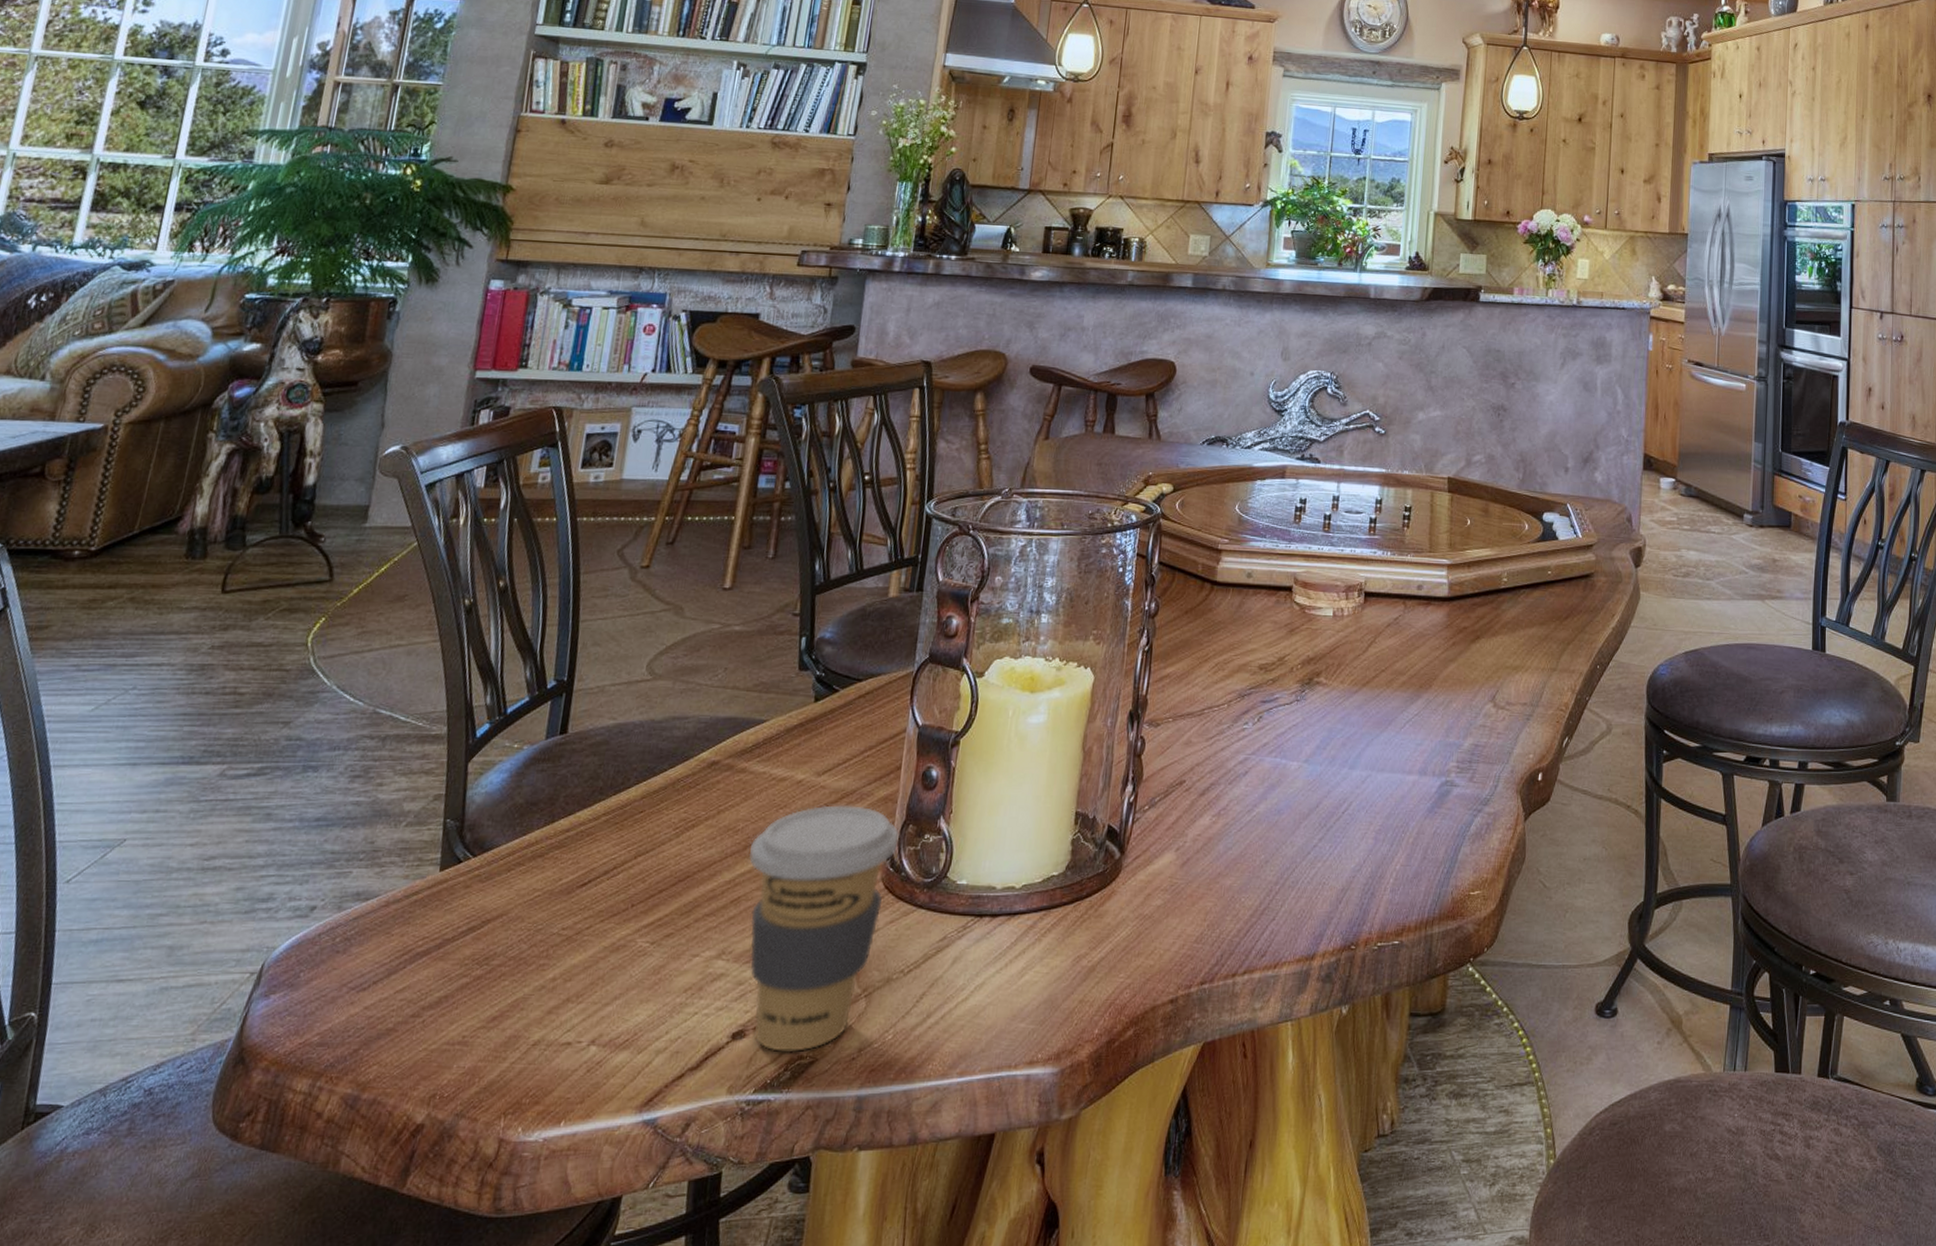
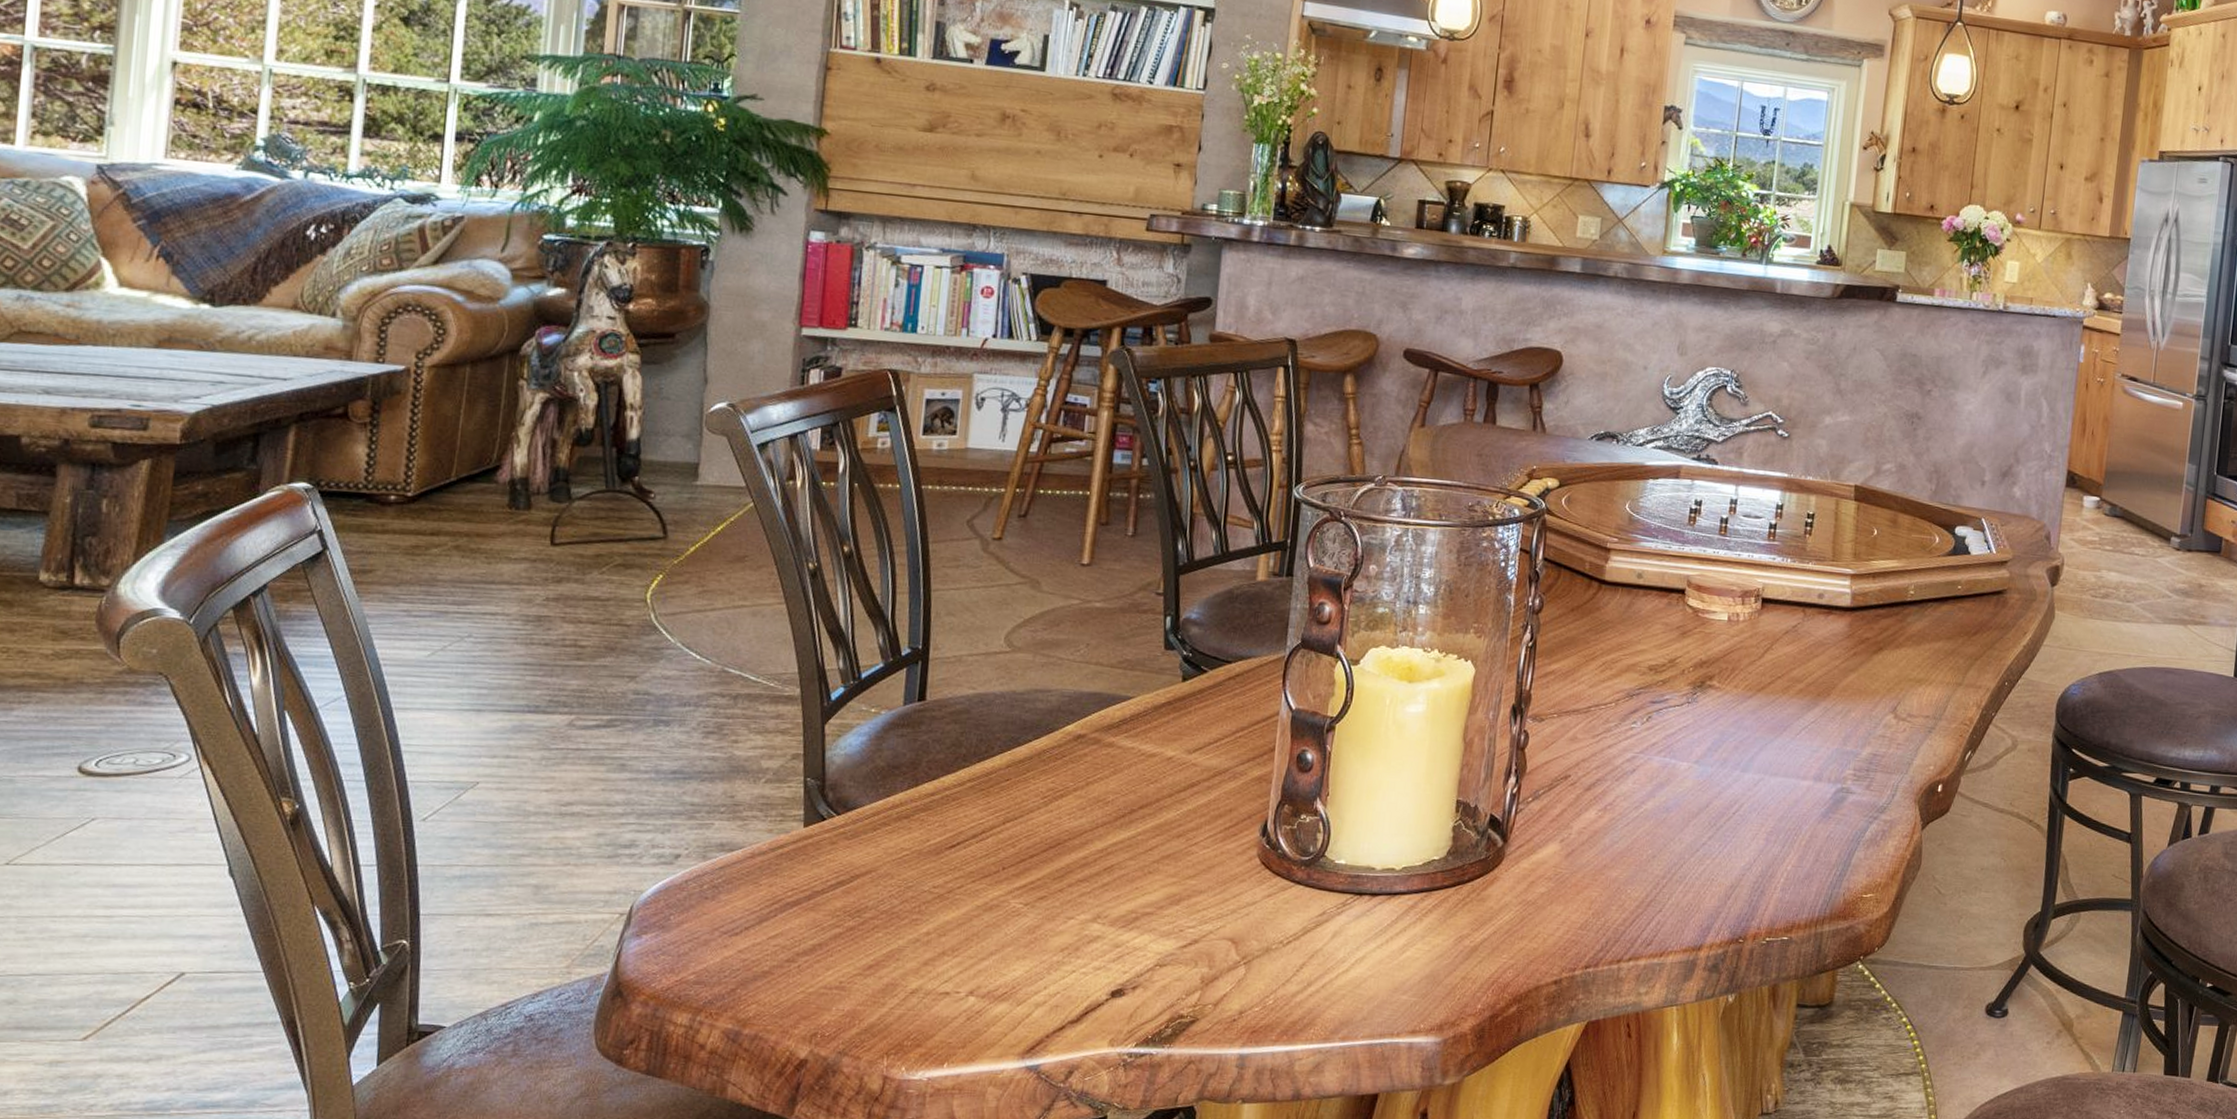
coffee cup: present [748,805,900,1052] -> none [1120,782,1276,1011]

